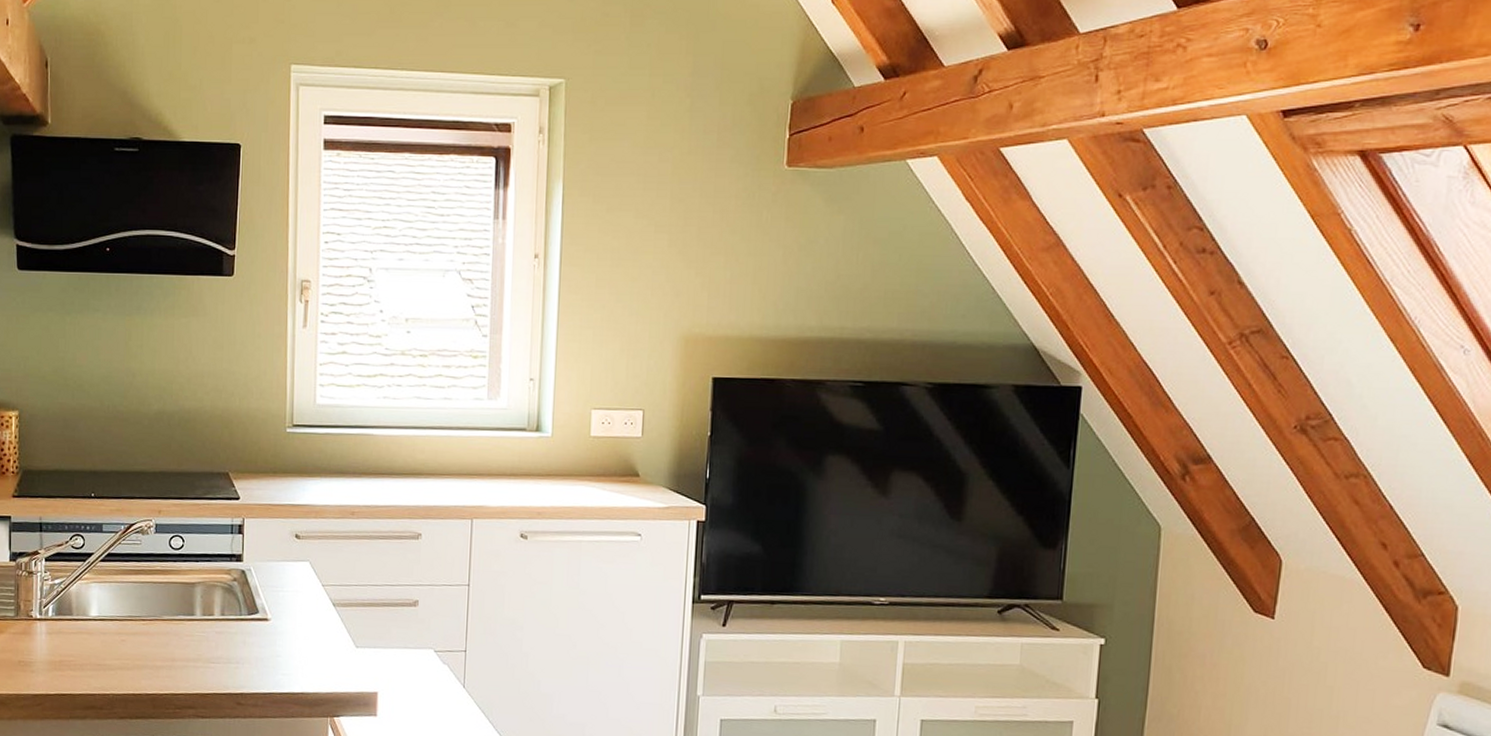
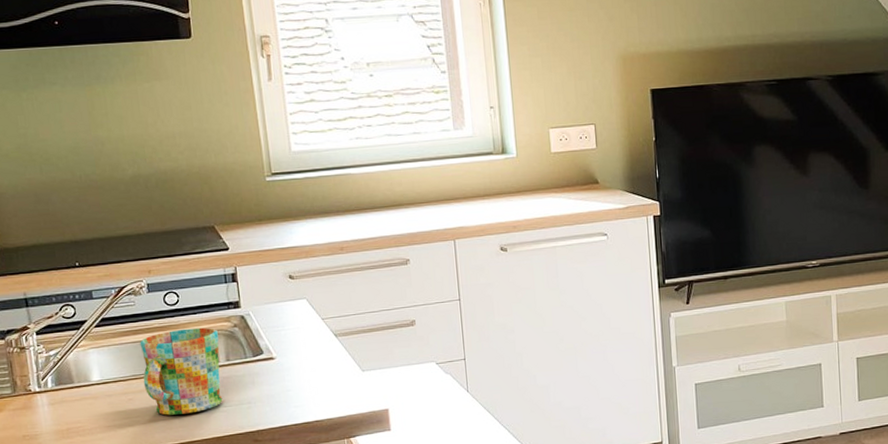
mug: none [138,575,217,665] -> present [140,327,223,416]

